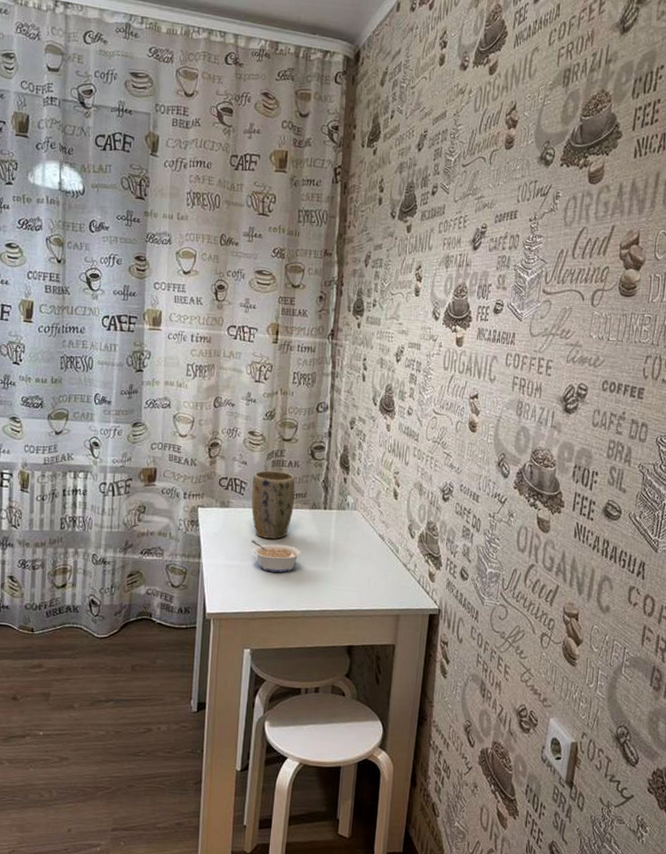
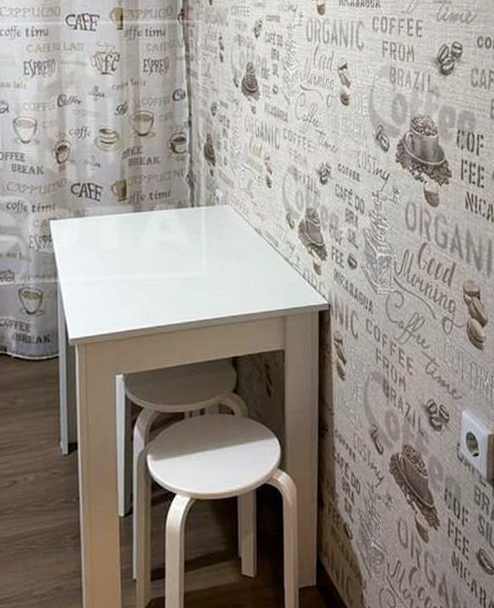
plant pot: present [251,470,296,539] -> none [109,169,158,247]
legume: present [251,539,302,573] -> none [113,250,172,284]

